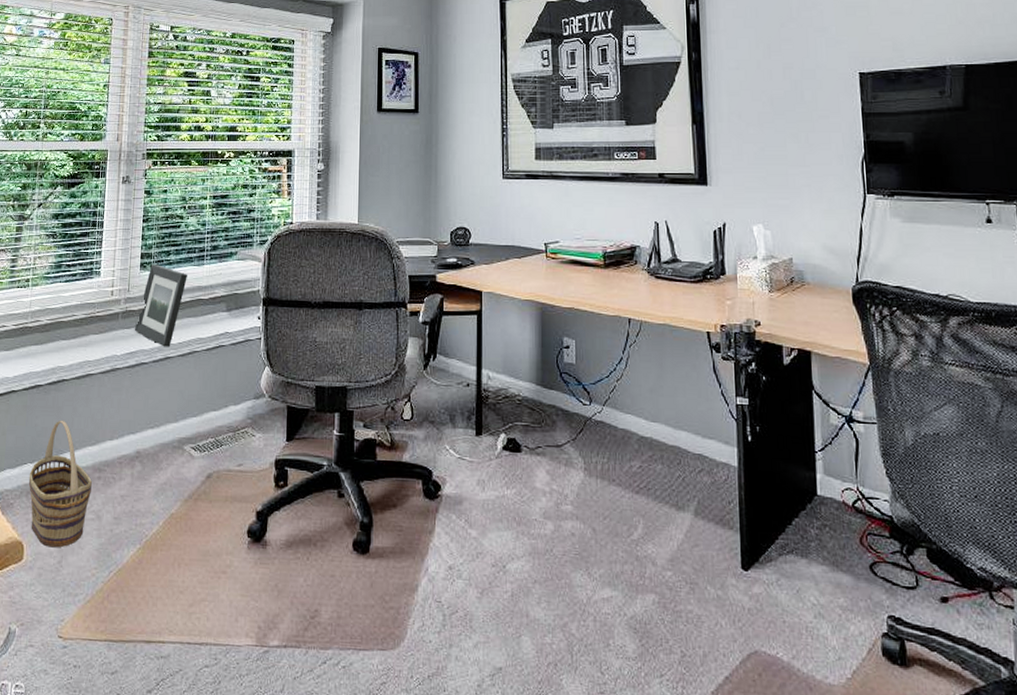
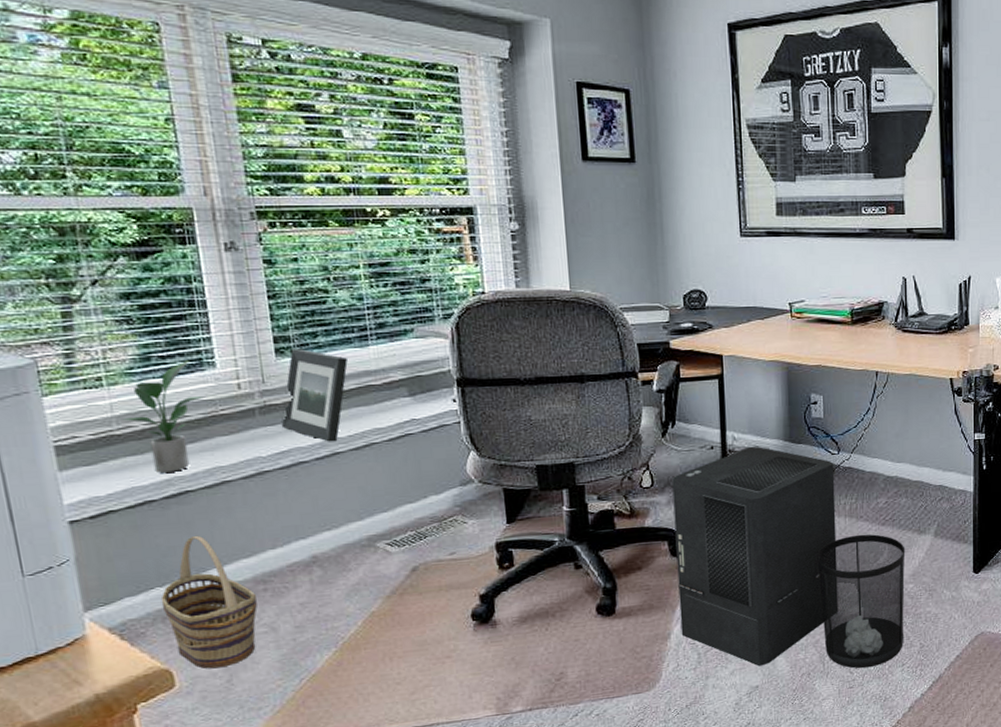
potted plant: none [35,269,88,362] -> present [122,360,204,473]
computer tower: none [428,388,588,644] -> present [672,447,837,666]
waste bin: none [567,501,662,671] -> present [817,534,906,669]

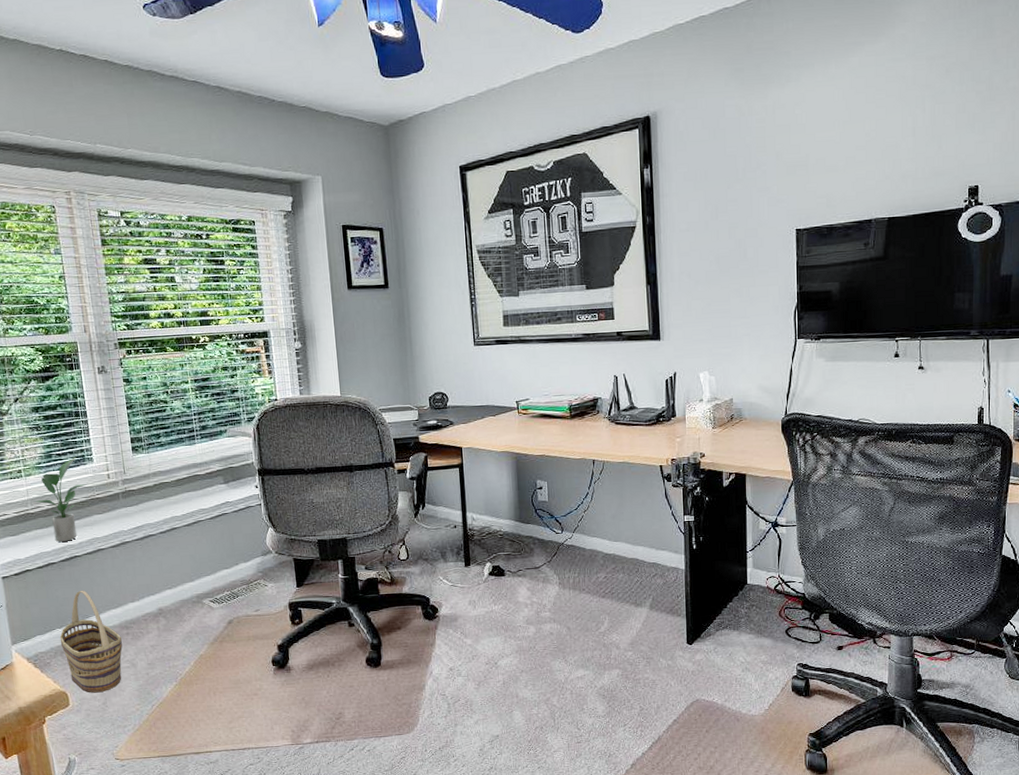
picture frame: present [281,349,348,442] -> none [136,447,181,520]
computer tower: present [672,447,837,666] -> none [423,526,565,718]
waste bin: present [817,534,906,669] -> none [546,605,625,726]

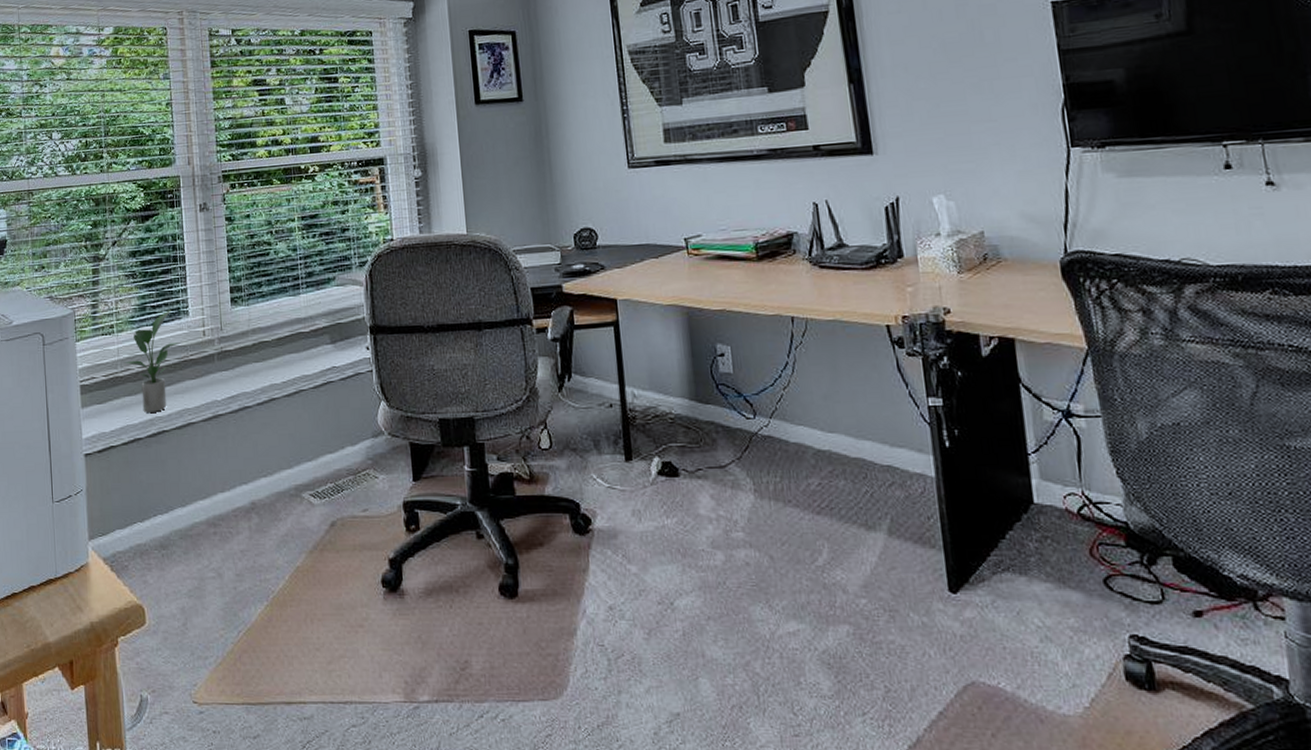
basket: present [59,590,123,693] -> none [140,474,209,610]

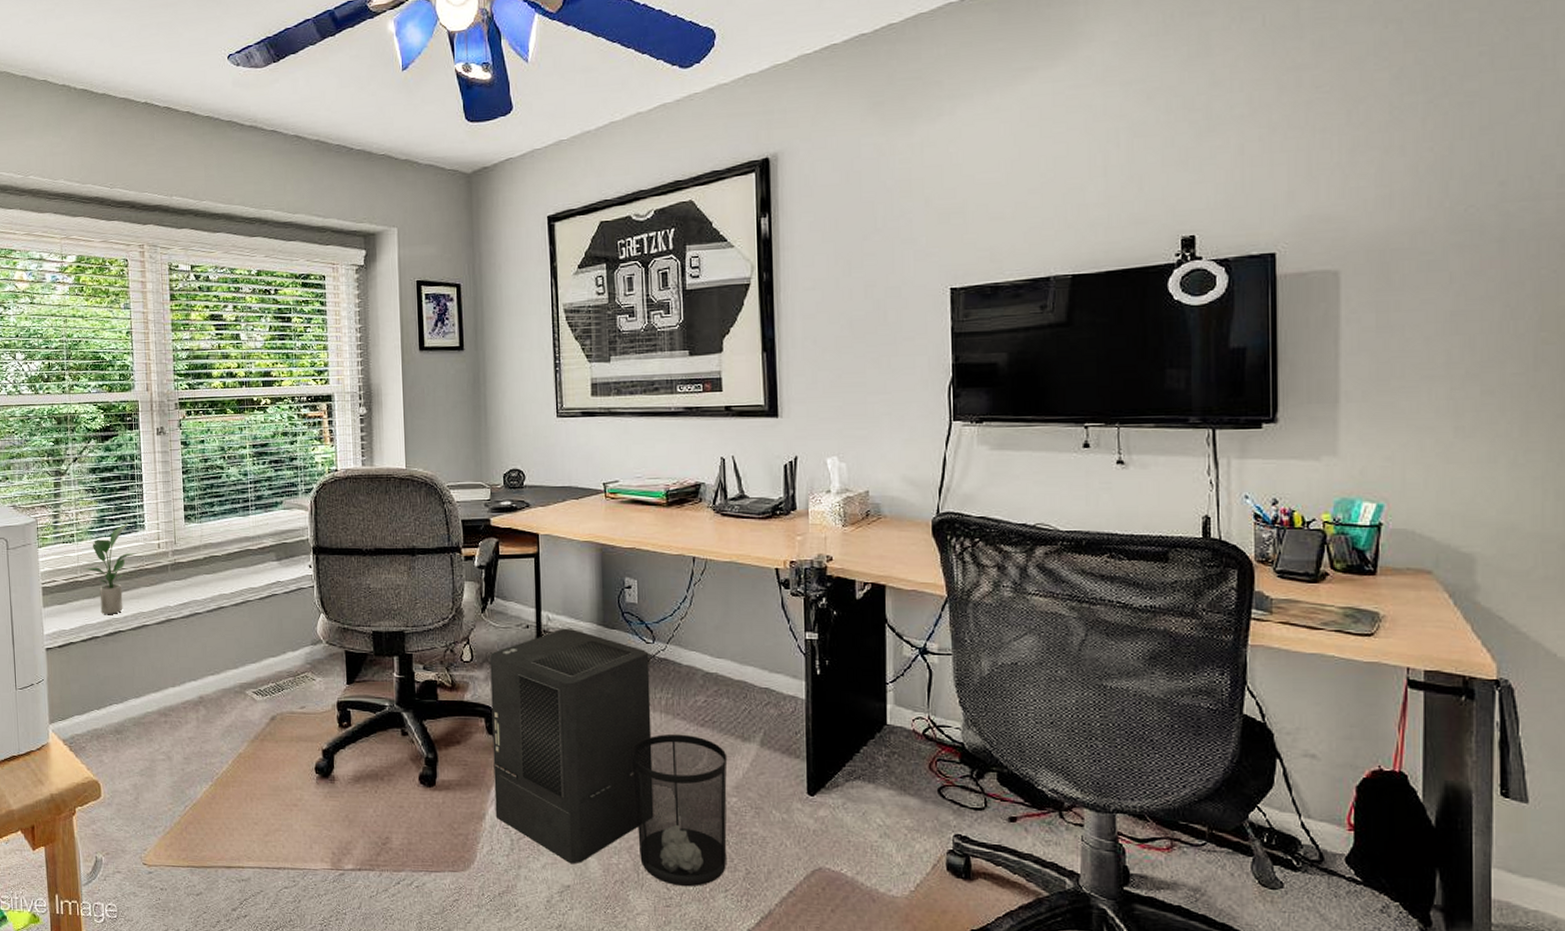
computer tower: none [570,406,770,687] -> present [490,629,653,864]
waste bin: none [738,524,862,711] -> present [631,733,728,887]

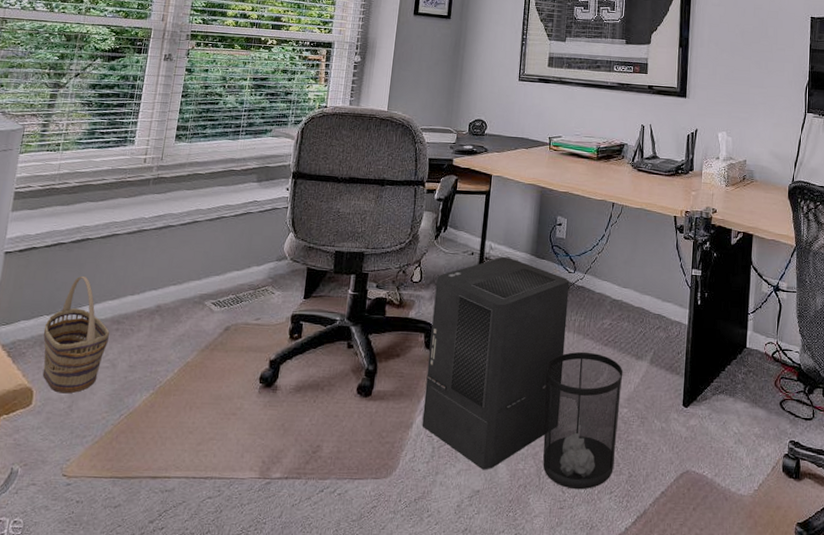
potted plant: present [84,523,136,614] -> none [63,137,120,222]
basket: none [97,669,159,786] -> present [42,275,109,394]

